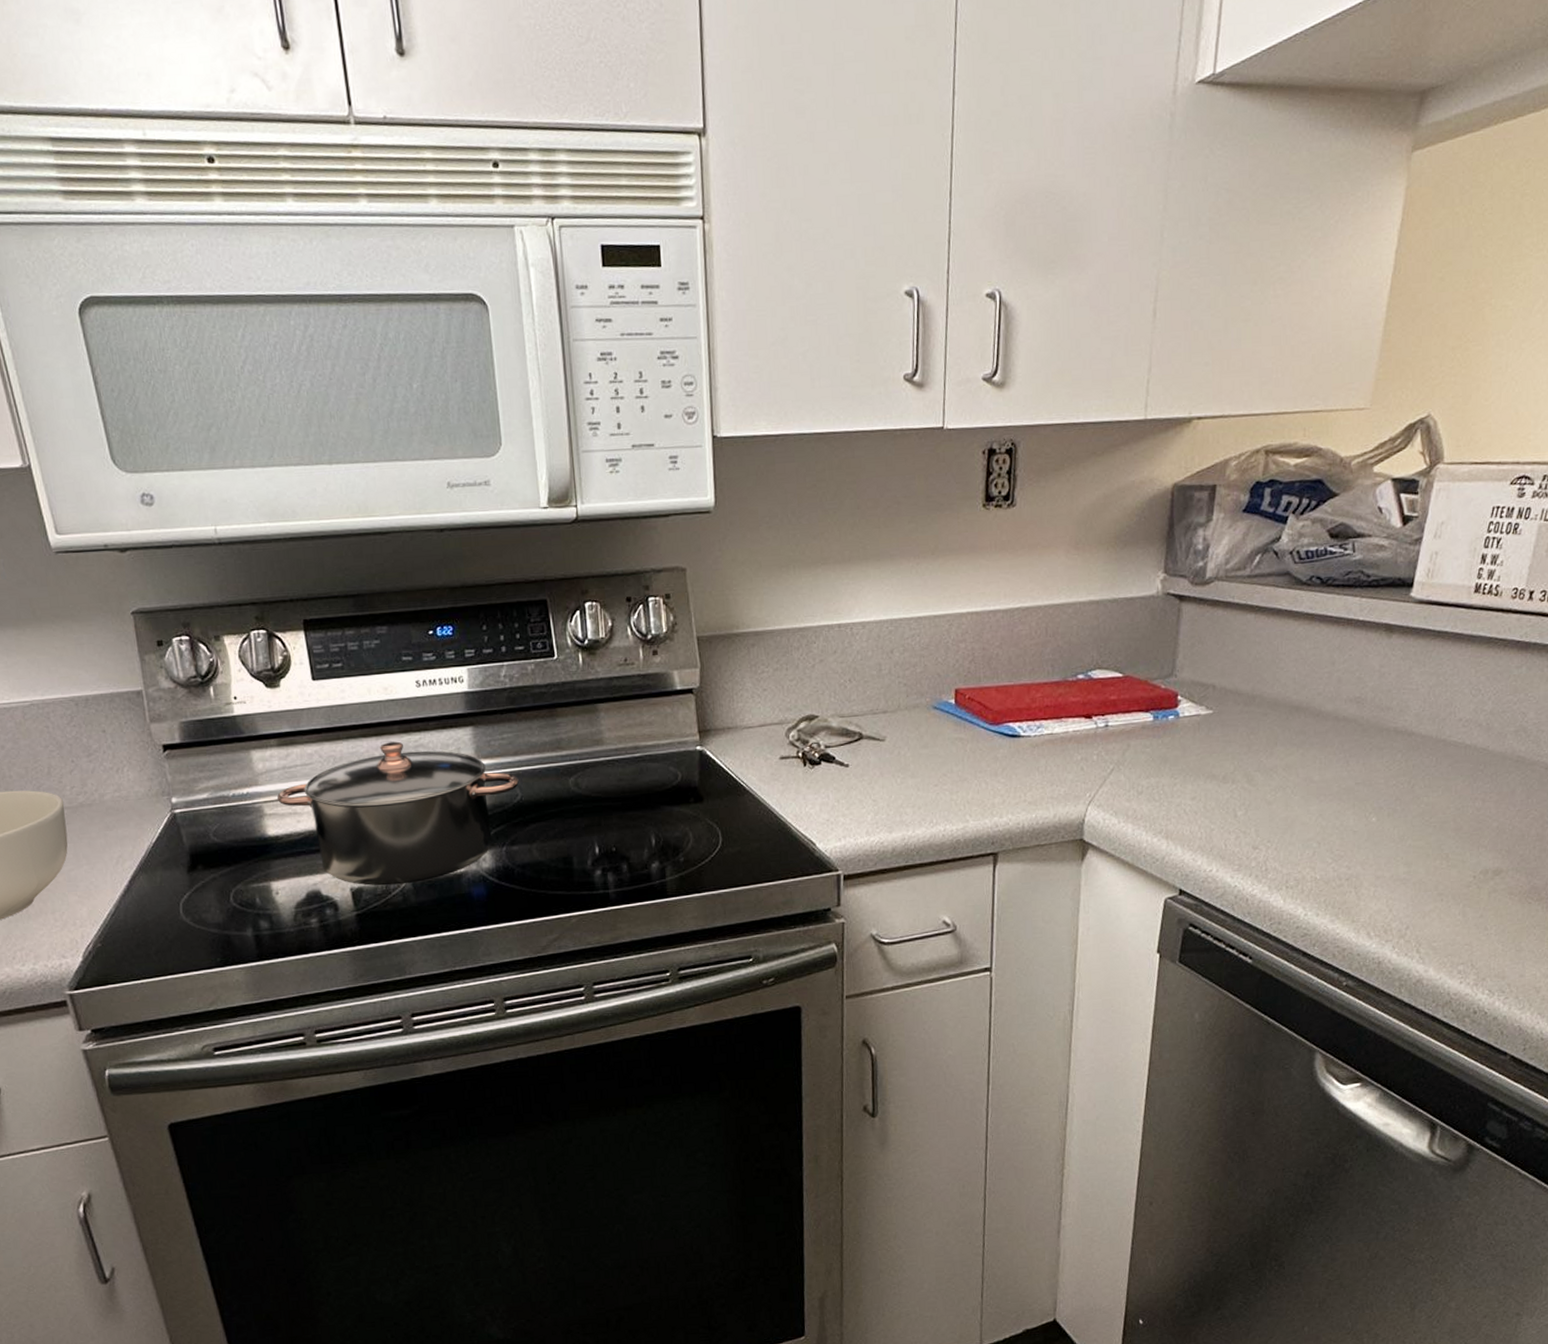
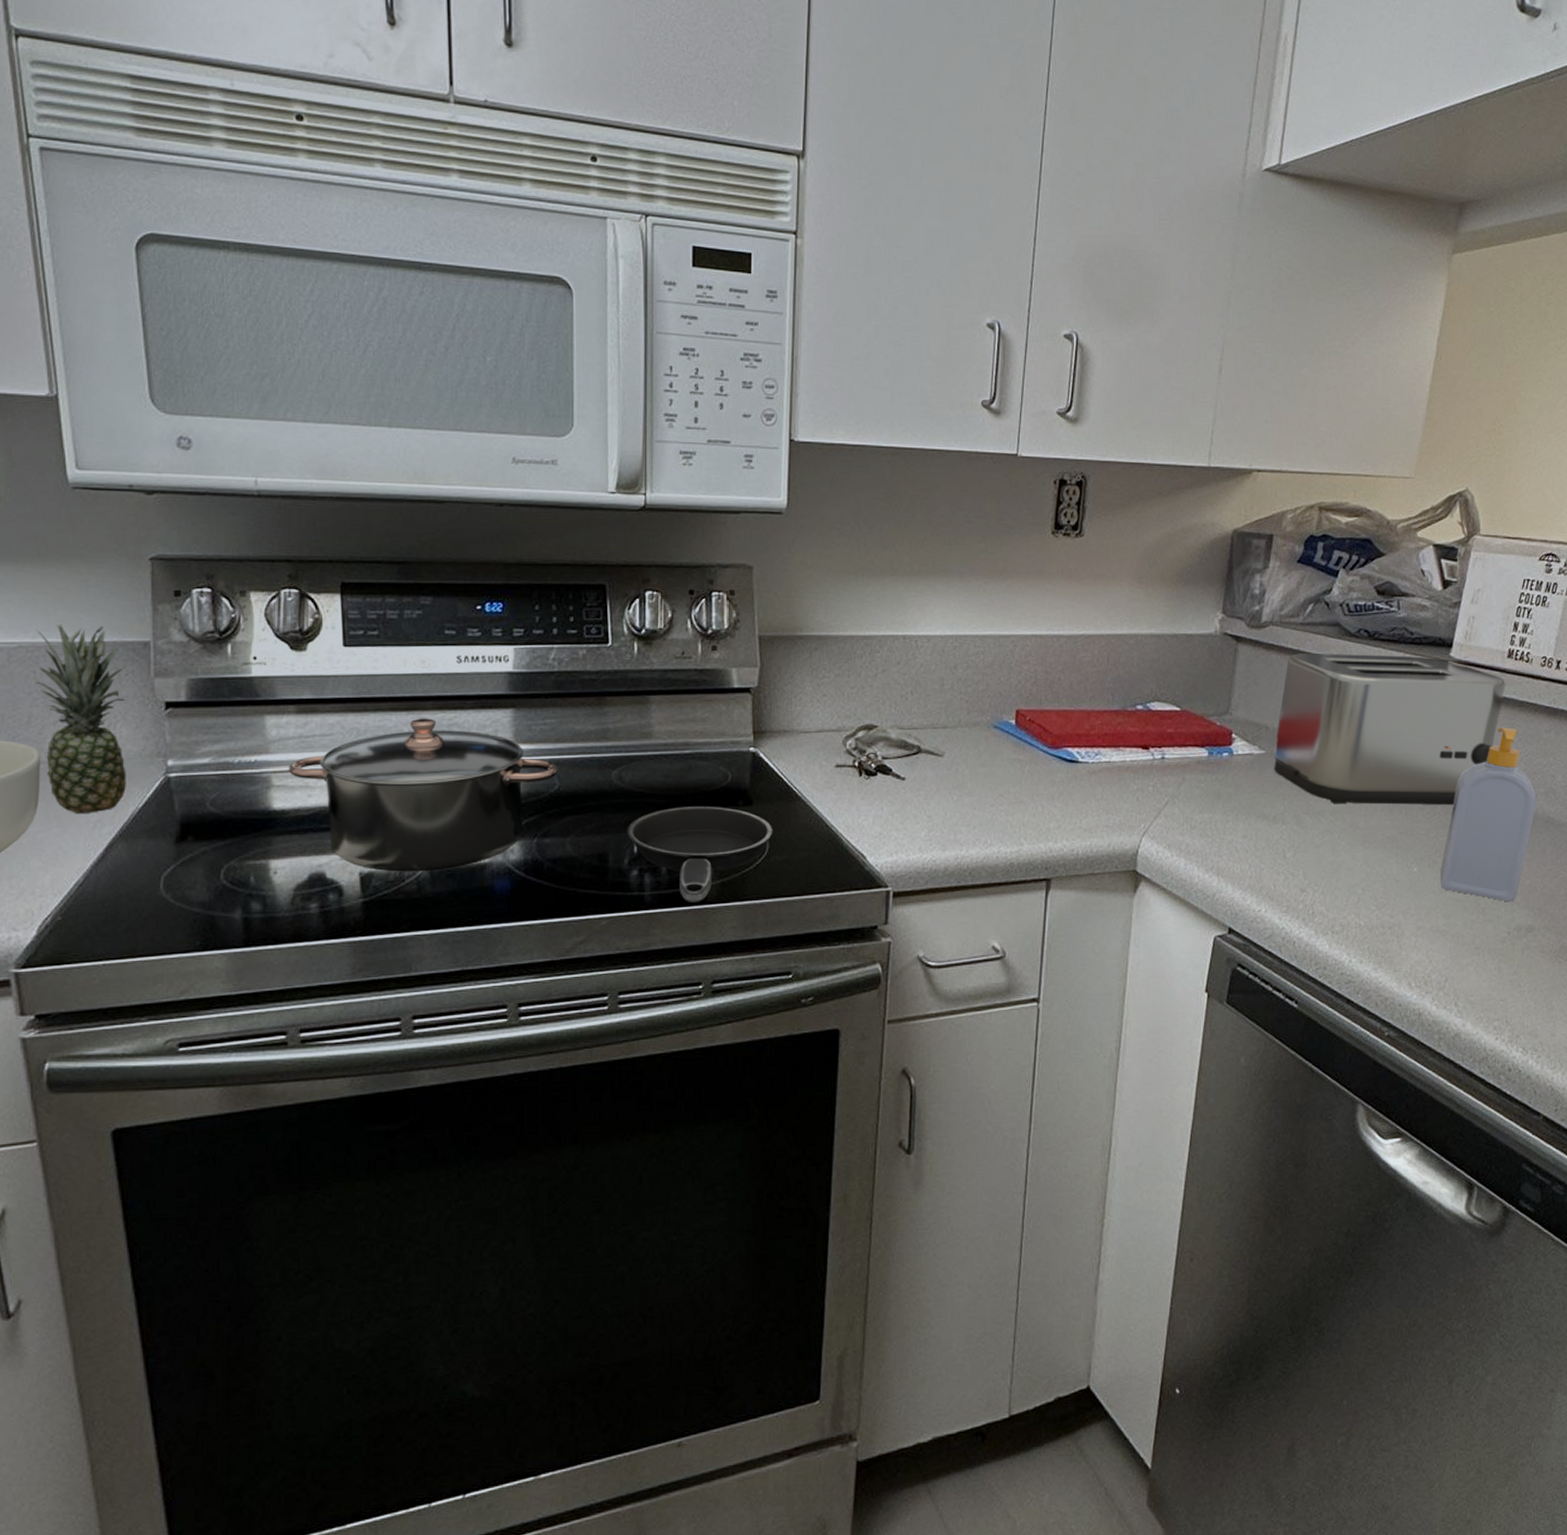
fruit: none [43,679,140,852] -> present [35,625,126,813]
frying pan: none [587,805,725,898] -> present [627,805,773,904]
toaster: none [1221,599,1472,759] -> present [1273,653,1506,805]
soap bottle: none [1401,666,1505,846] -> present [1440,727,1536,902]

